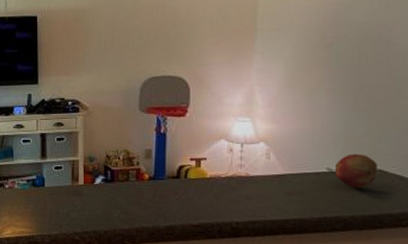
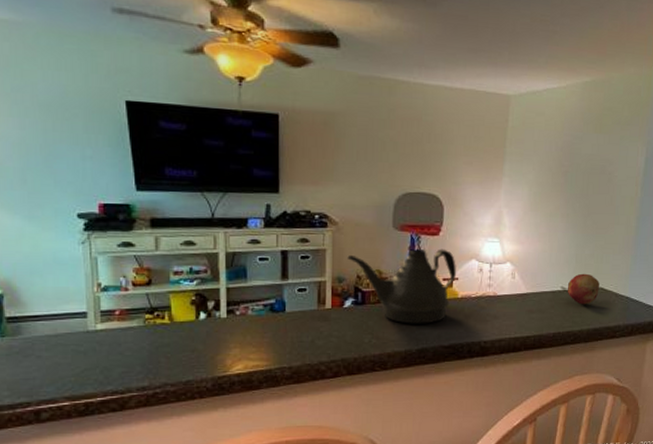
teapot: none [97,129,204,203] -> present [347,249,456,324]

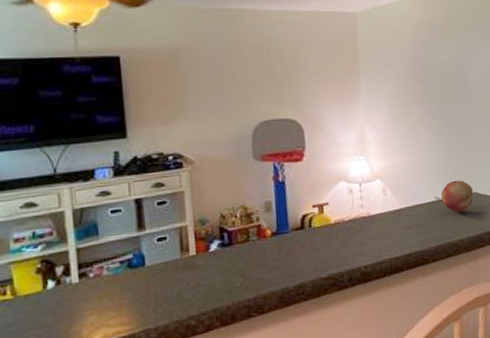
teapot: present [347,249,456,324] -> none [208,174,326,260]

